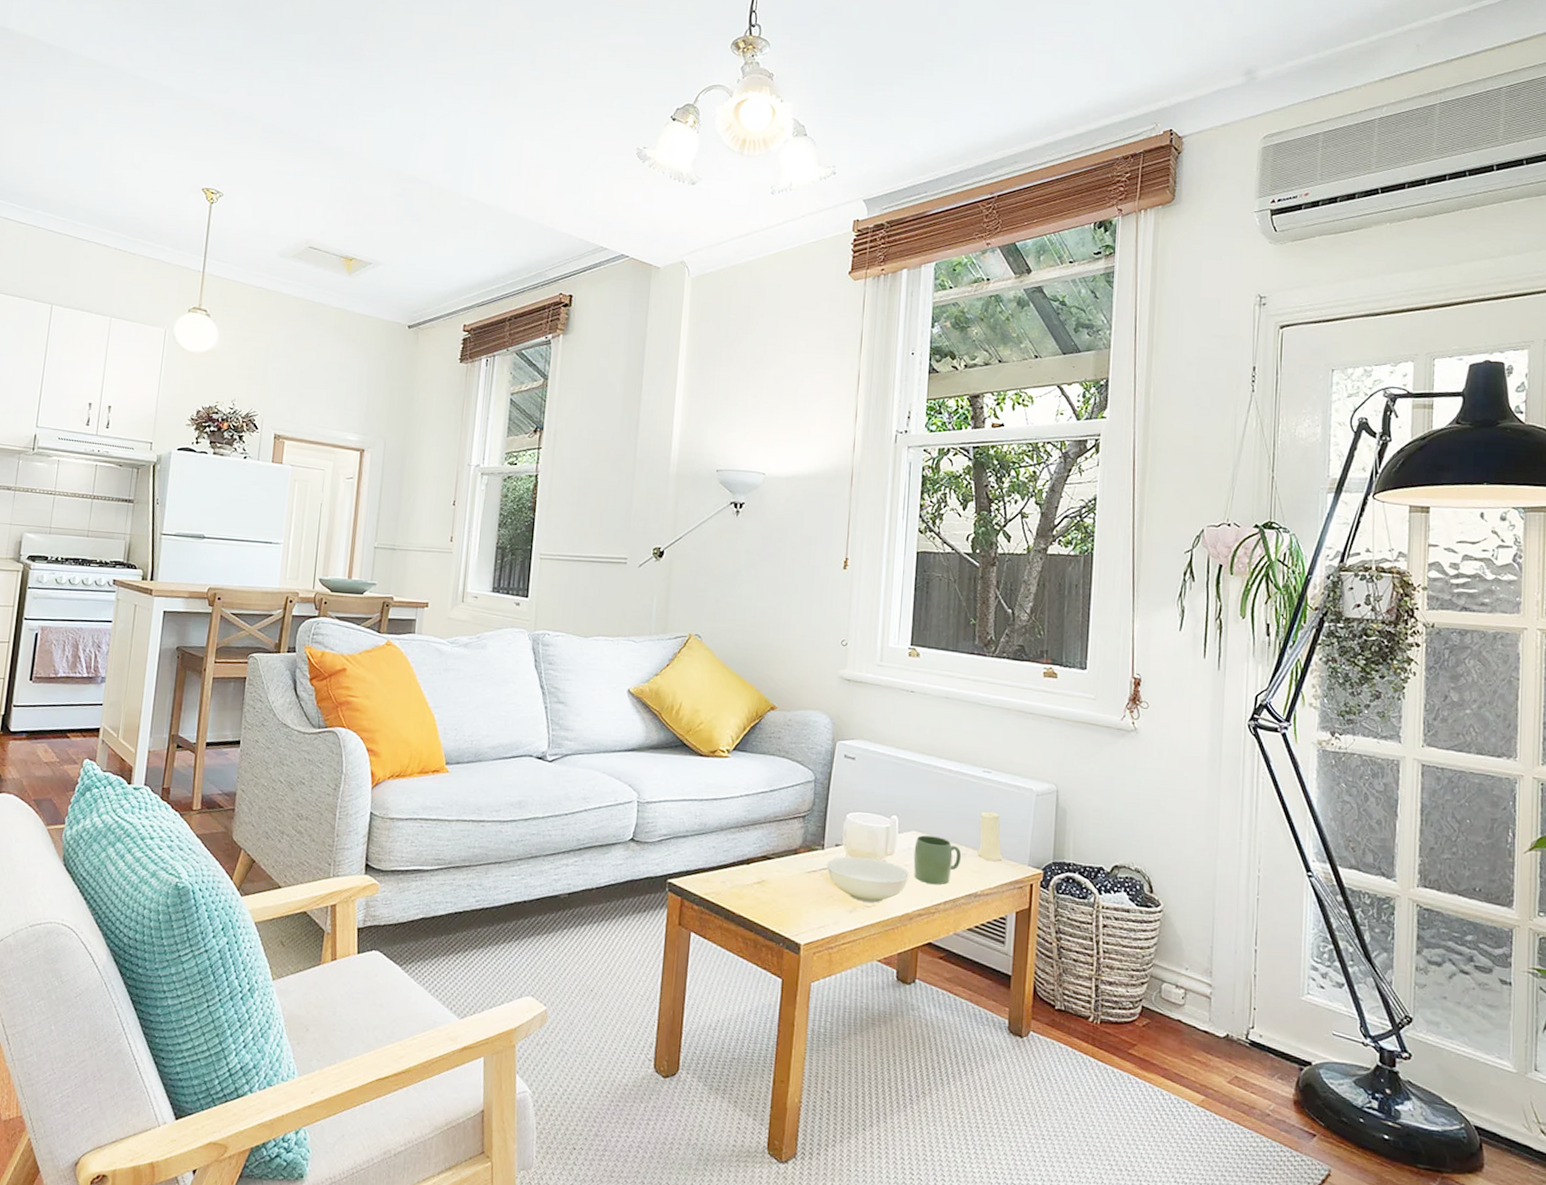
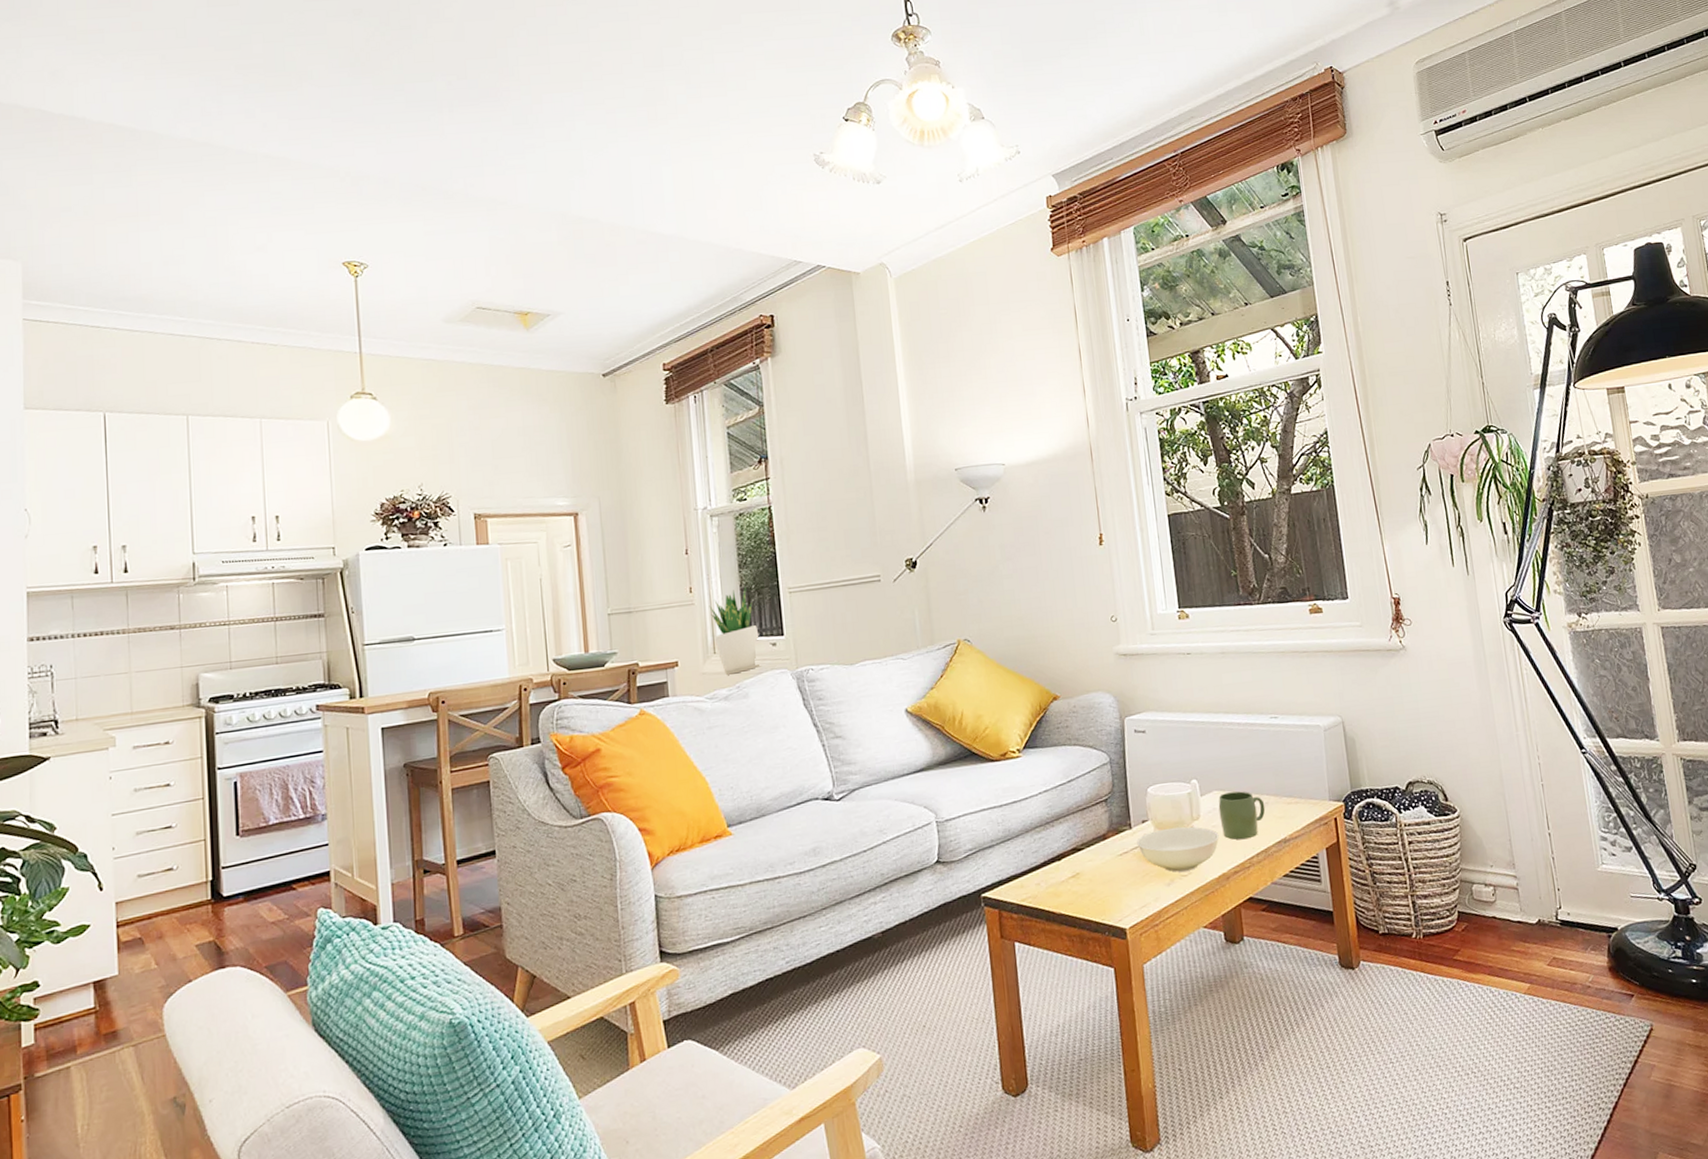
planter: none [465,545,506,625] -> present [709,586,762,676]
candle: present [977,808,1003,862] -> none [1274,752,1305,805]

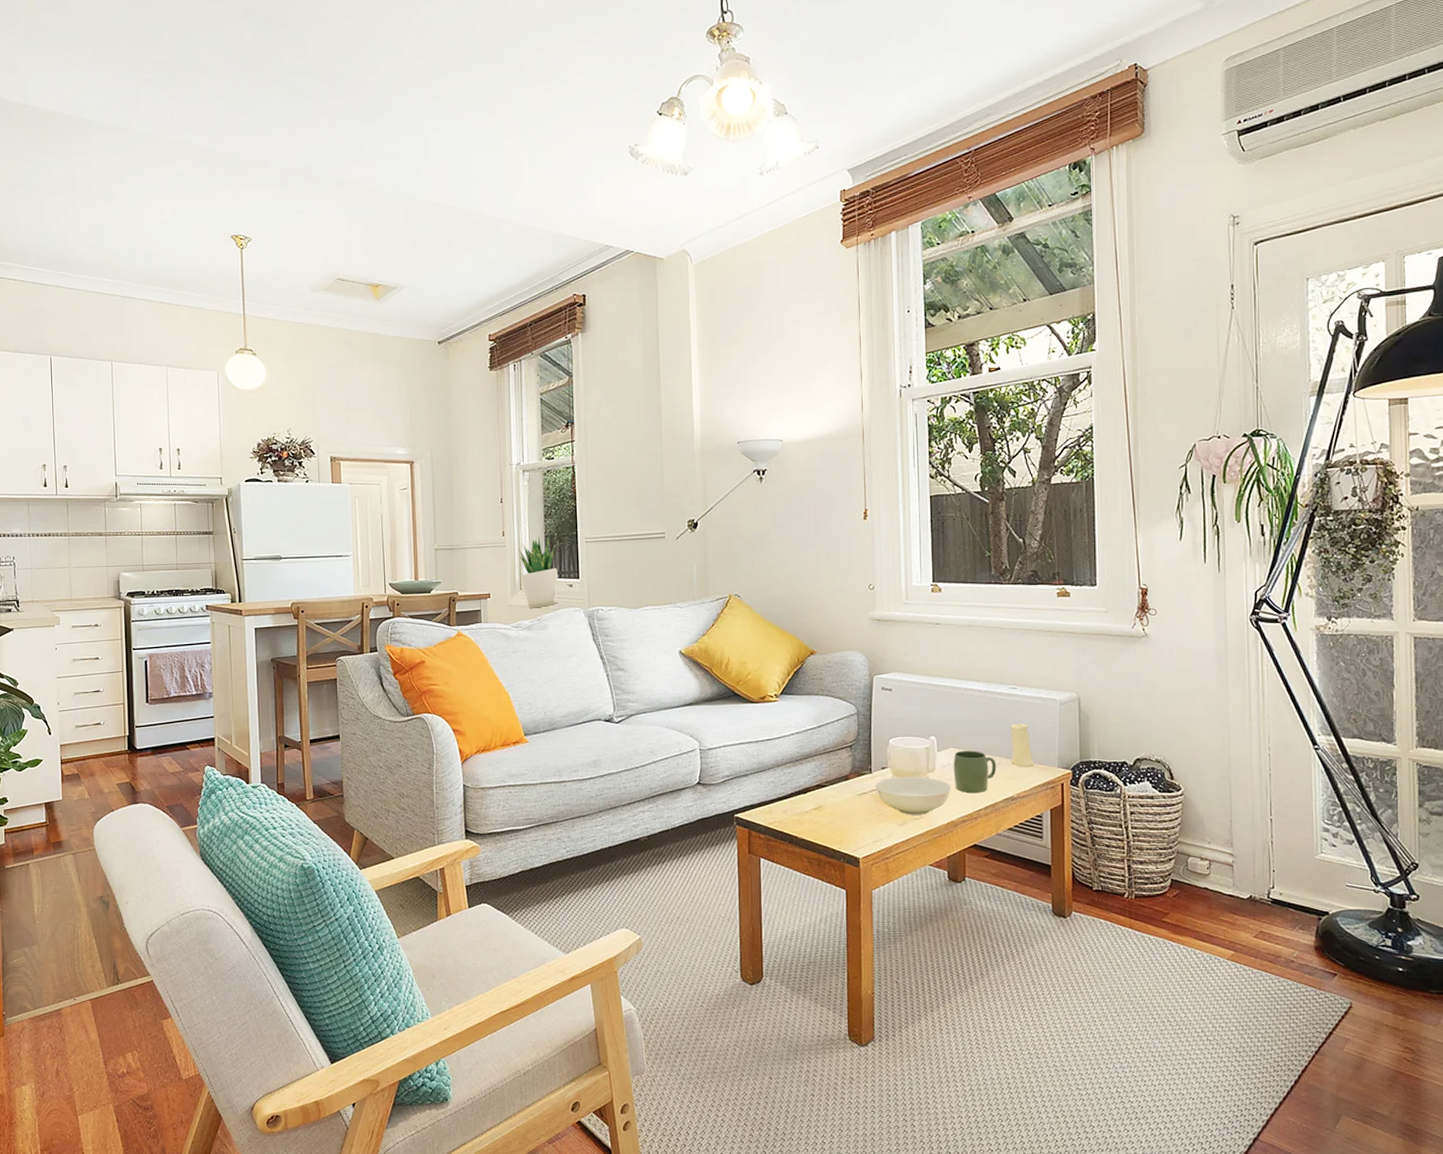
candle: none [1274,752,1305,805] -> present [1010,720,1035,767]

